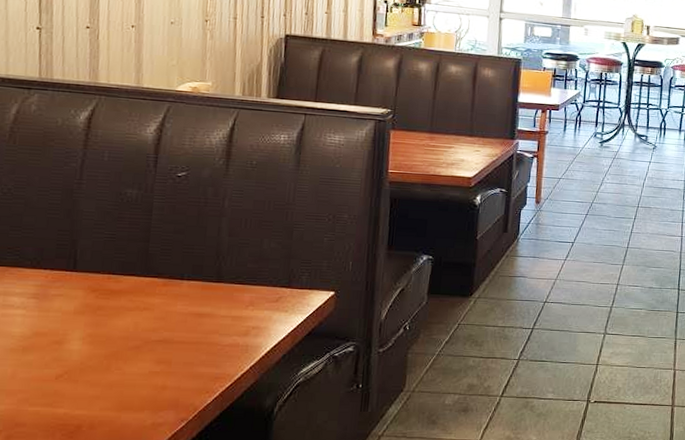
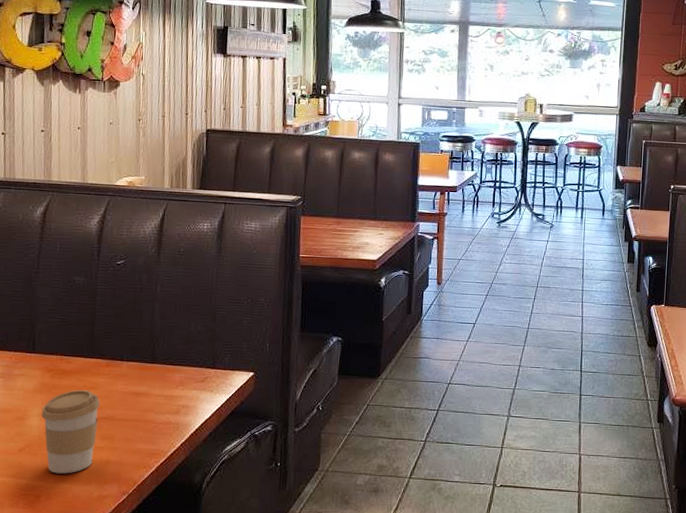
coffee cup: none [84,310,156,402] -> present [41,389,100,474]

